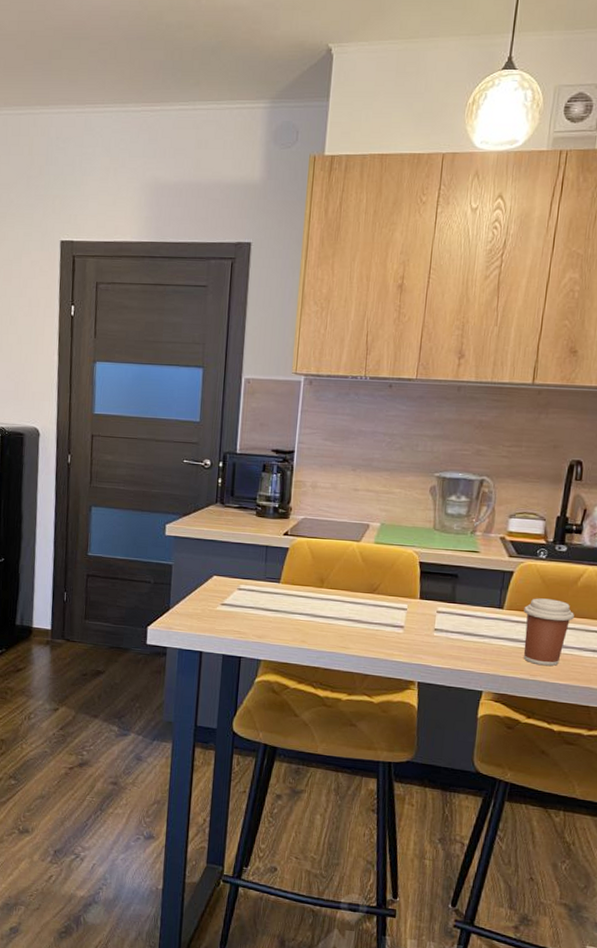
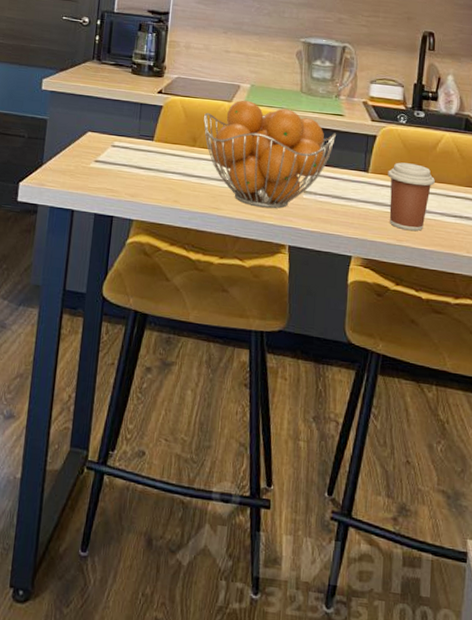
fruit basket: none [331,539,471,647] -> present [204,100,337,209]

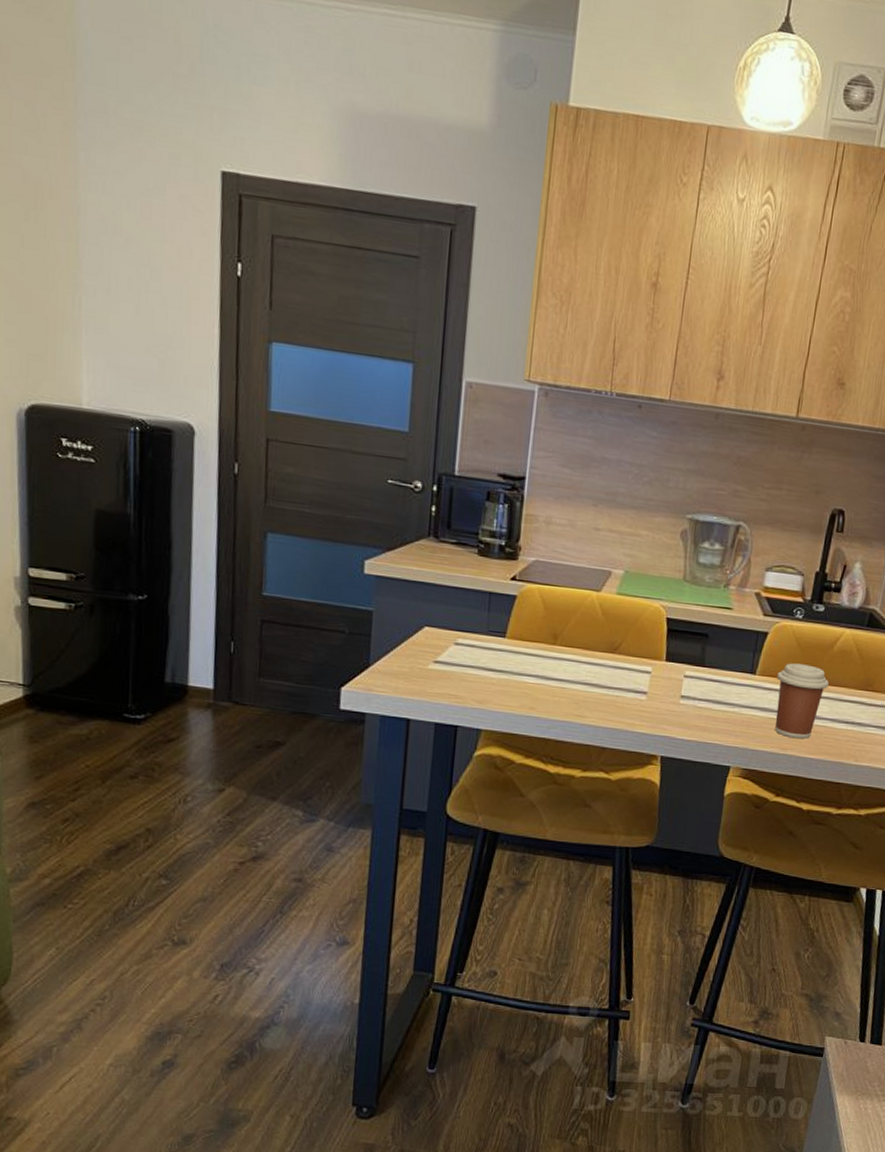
fruit basket: present [204,100,337,209] -> none [566,589,723,716]

